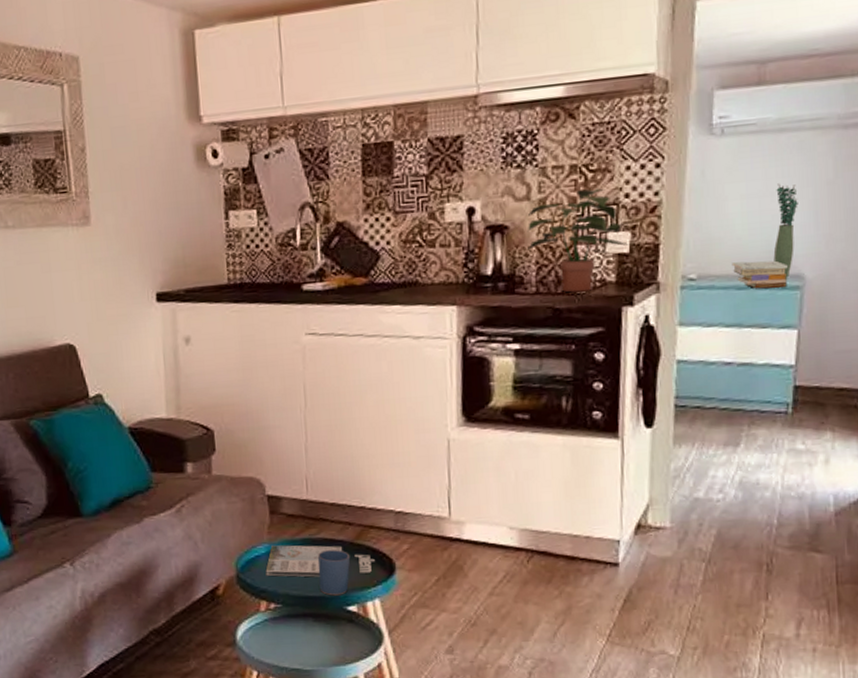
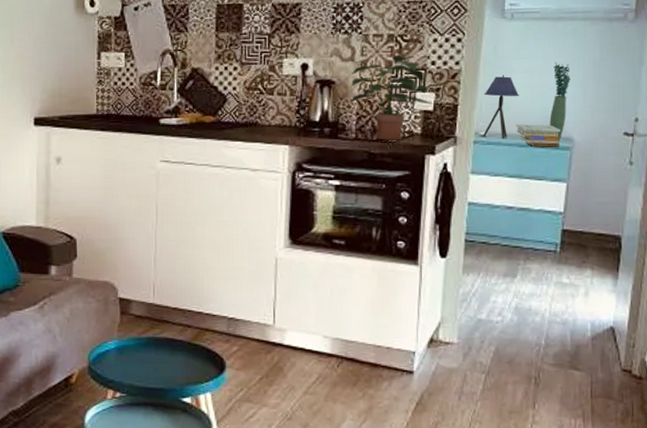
magazine: present [265,544,375,577] -> none [114,341,208,371]
mug: present [317,550,351,596] -> none [159,348,188,388]
table lamp: none [691,204,736,281] -> present [483,75,520,139]

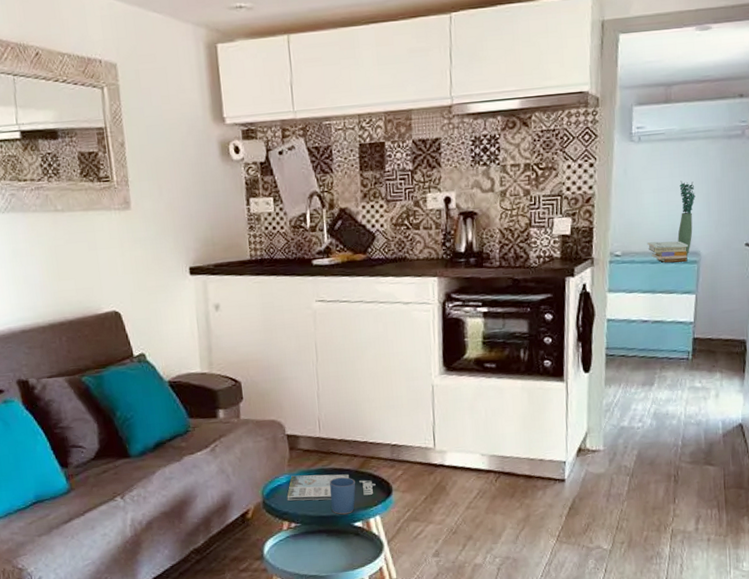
magazine: none [114,341,208,371] -> present [287,474,376,501]
mug: none [159,348,188,388] -> present [329,477,356,515]
potted plant: present [349,54,433,142] -> none [492,182,570,267]
table lamp: present [483,75,520,139] -> none [616,196,650,257]

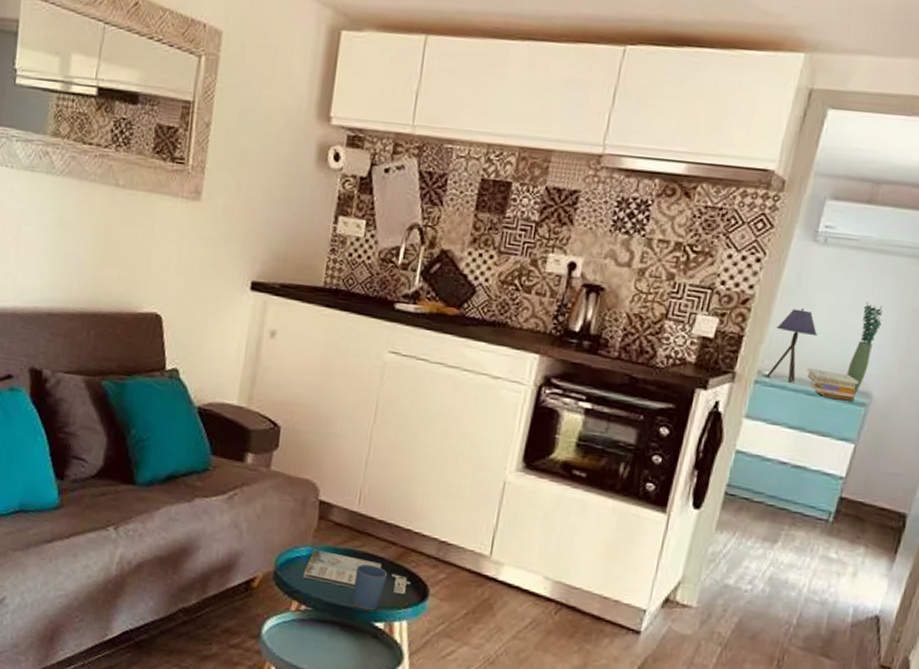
table lamp: none [616,196,650,257] -> present [767,308,818,383]

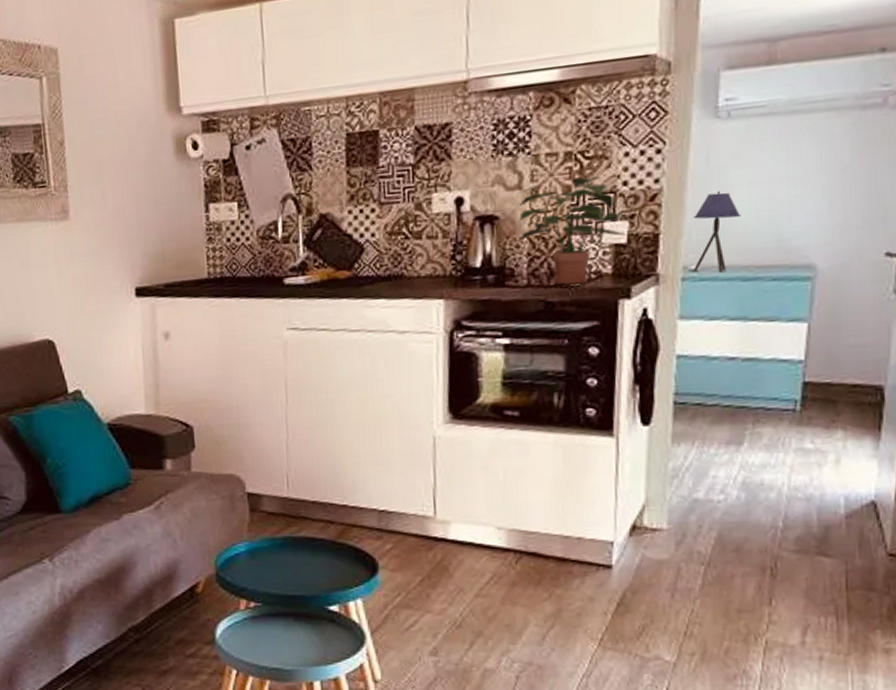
magazine: present [303,548,411,595] -> none [245,542,357,576]
mug: present [352,564,388,611] -> none [298,548,332,595]
potted plant: none [617,268,715,368] -> present [518,174,627,286]
books: present [807,368,859,403] -> none [737,250,798,281]
vase: present [846,301,883,396] -> none [782,168,811,272]

